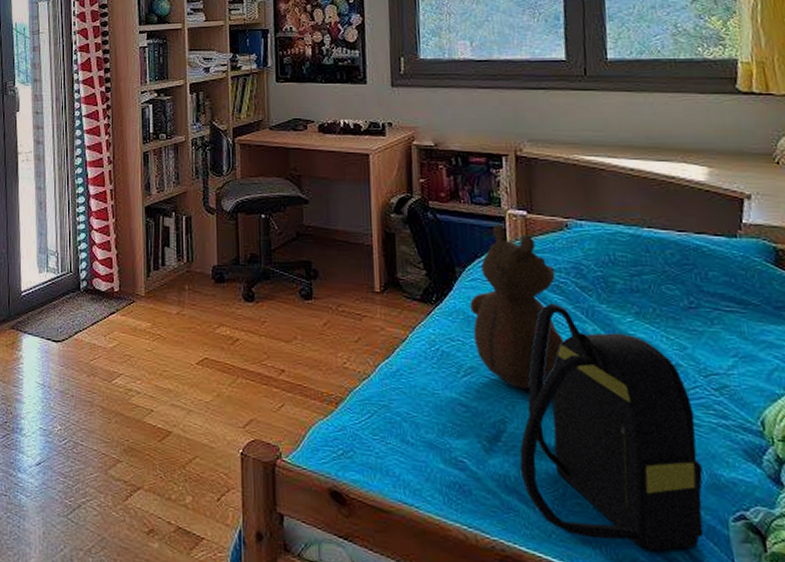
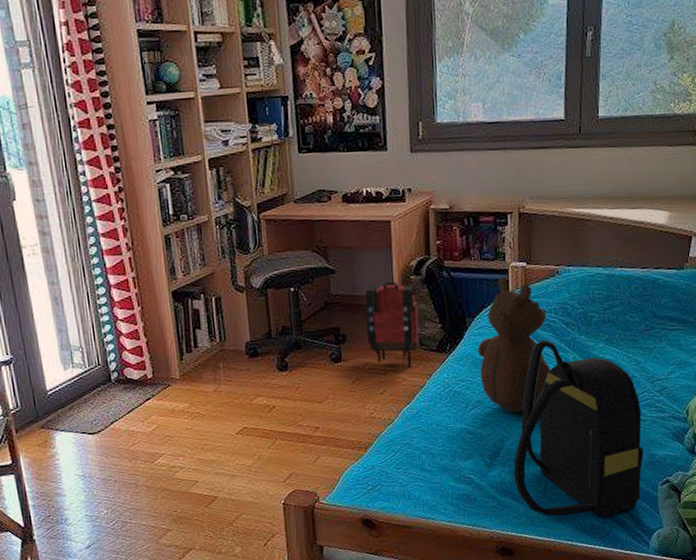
backpack: none [339,218,401,317] -> present [365,281,420,368]

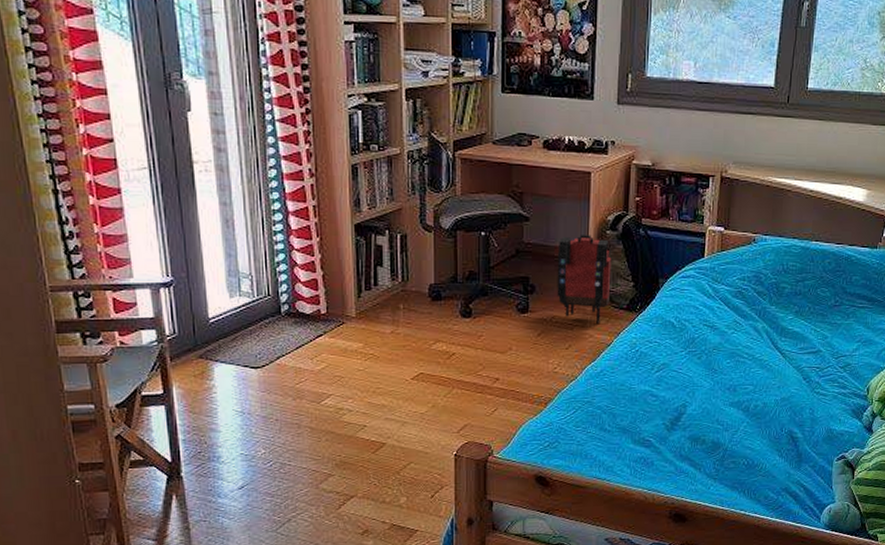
teddy bear: present [477,276,551,413] -> none [668,239,740,379]
backpack: present [513,339,643,517] -> none [693,307,824,489]

